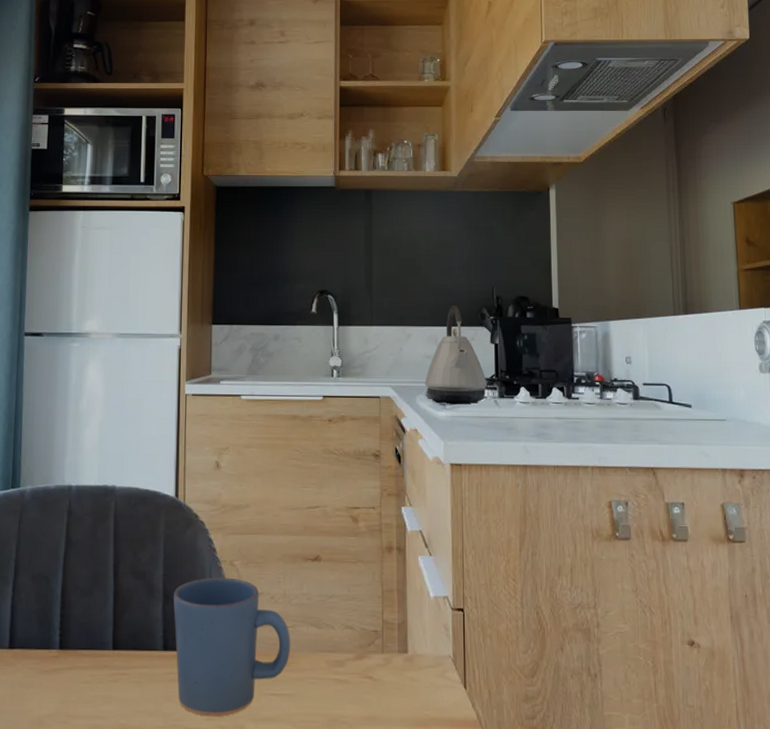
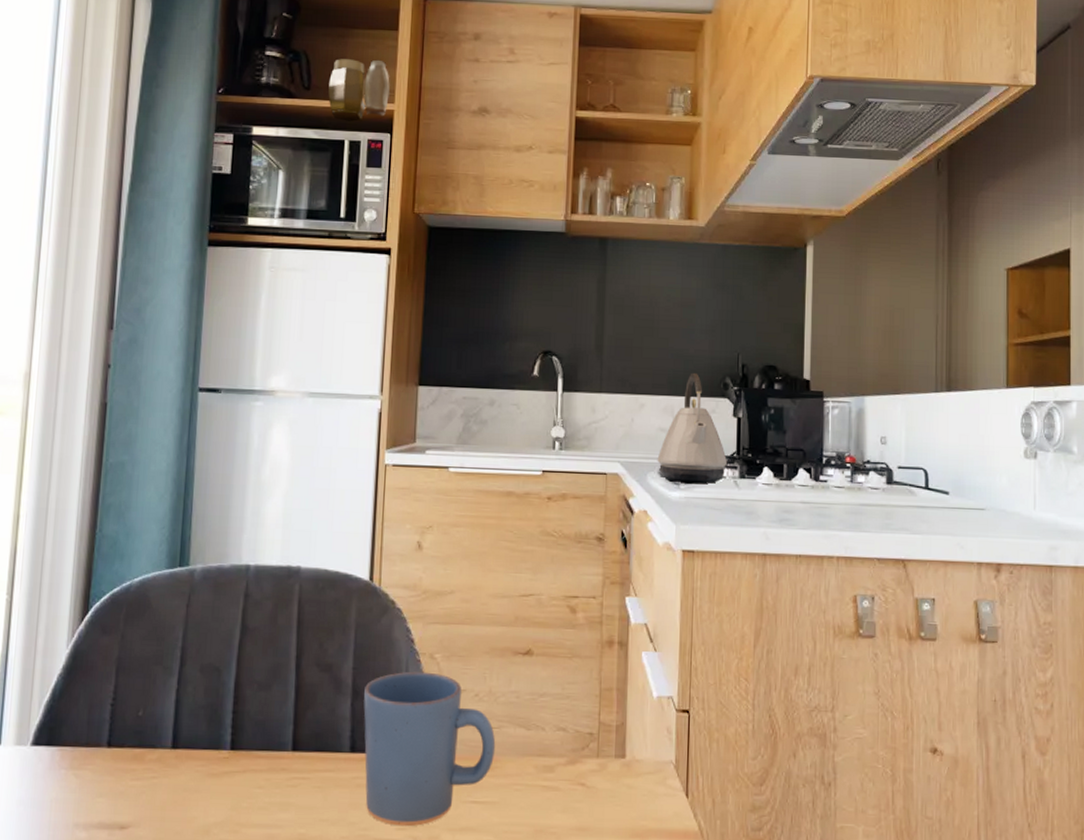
jar: none [127,47,159,100] -> present [328,59,366,122]
vase: none [157,46,179,97] -> present [363,59,390,119]

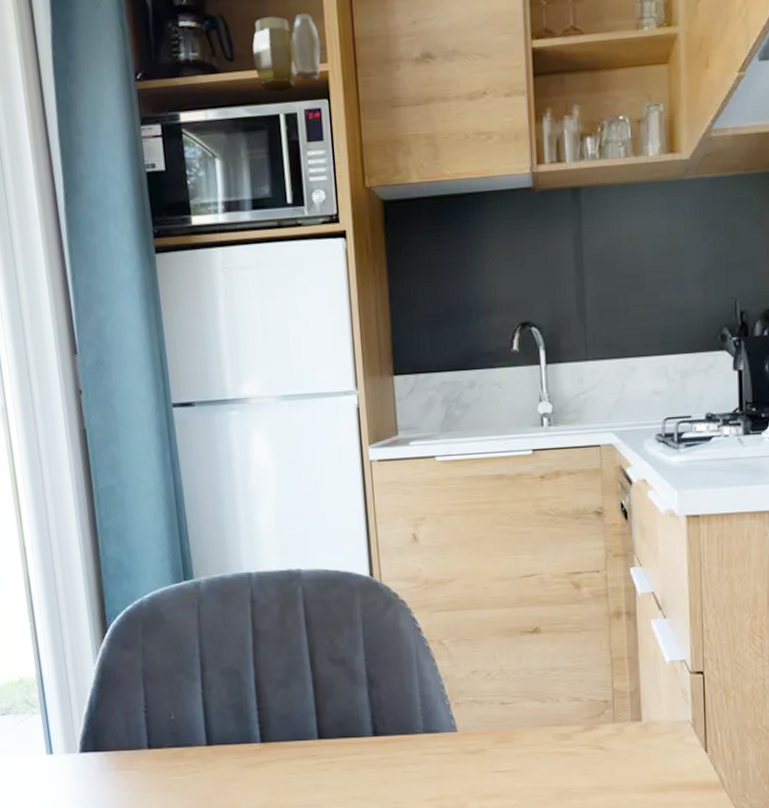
mug: present [363,671,496,827] -> none [379,657,513,798]
kettle: present [657,372,728,484] -> none [653,326,730,446]

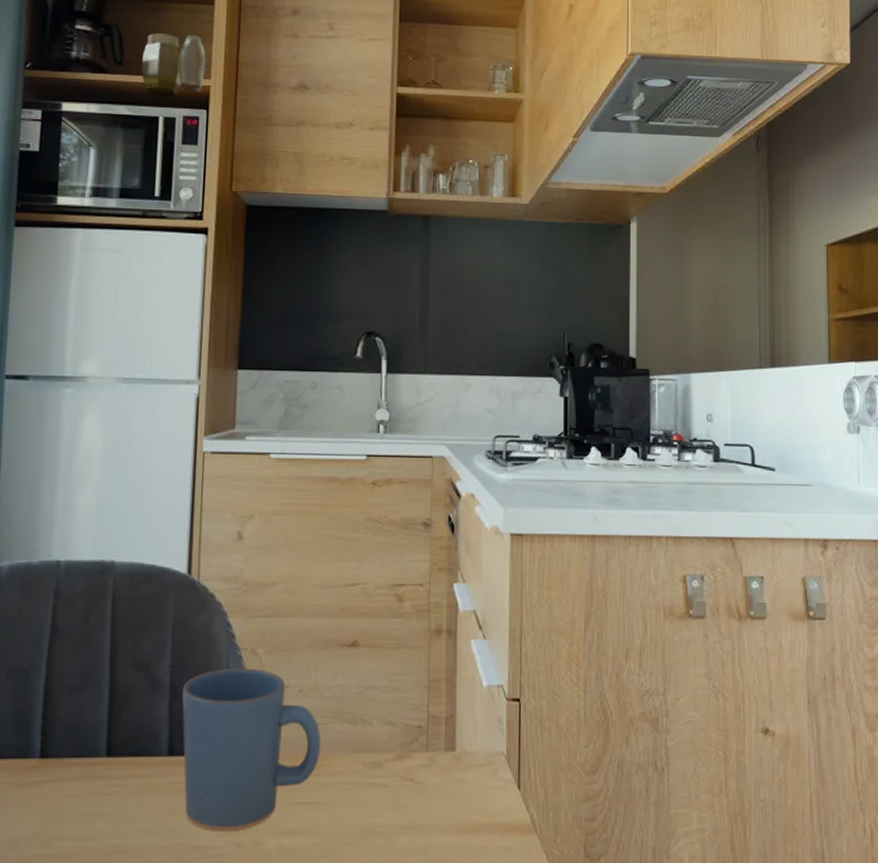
mug: none [379,657,513,798] -> present [182,668,321,832]

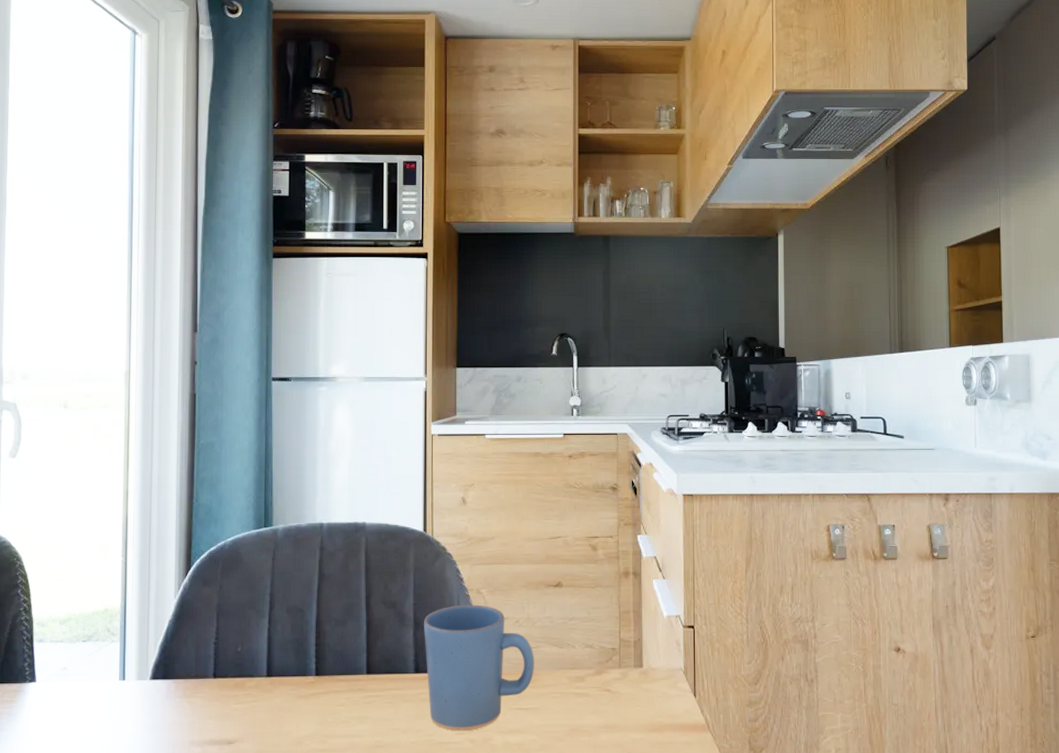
jar: present [141,33,181,98] -> none [368,93,400,146]
vase: present [178,34,206,95] -> none [398,92,420,143]

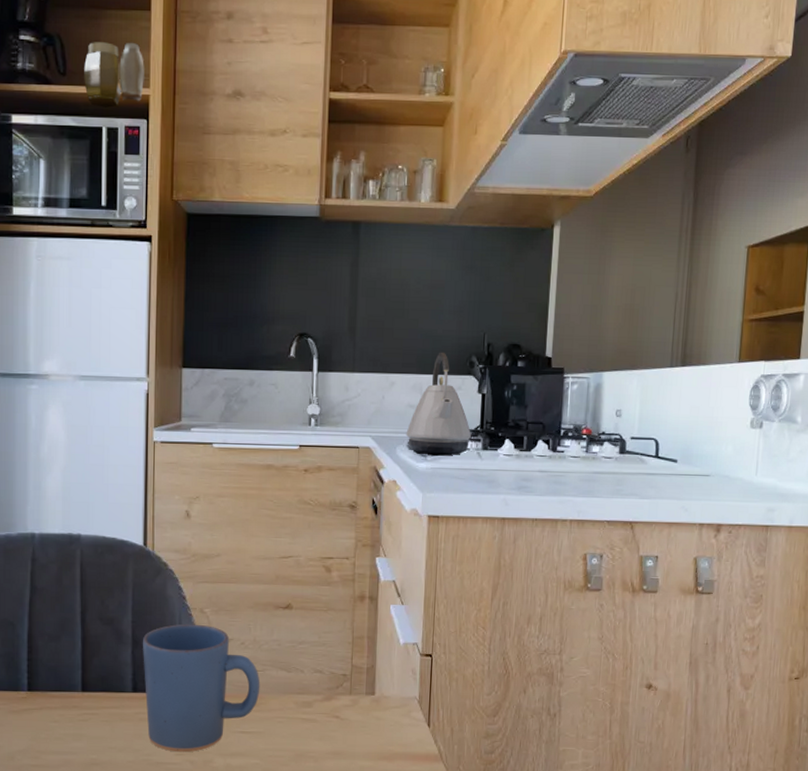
jar: none [368,93,400,146] -> present [84,42,122,108]
vase: none [398,92,420,143] -> present [119,42,144,105]
kettle: none [659,346,718,438] -> present [406,352,472,455]

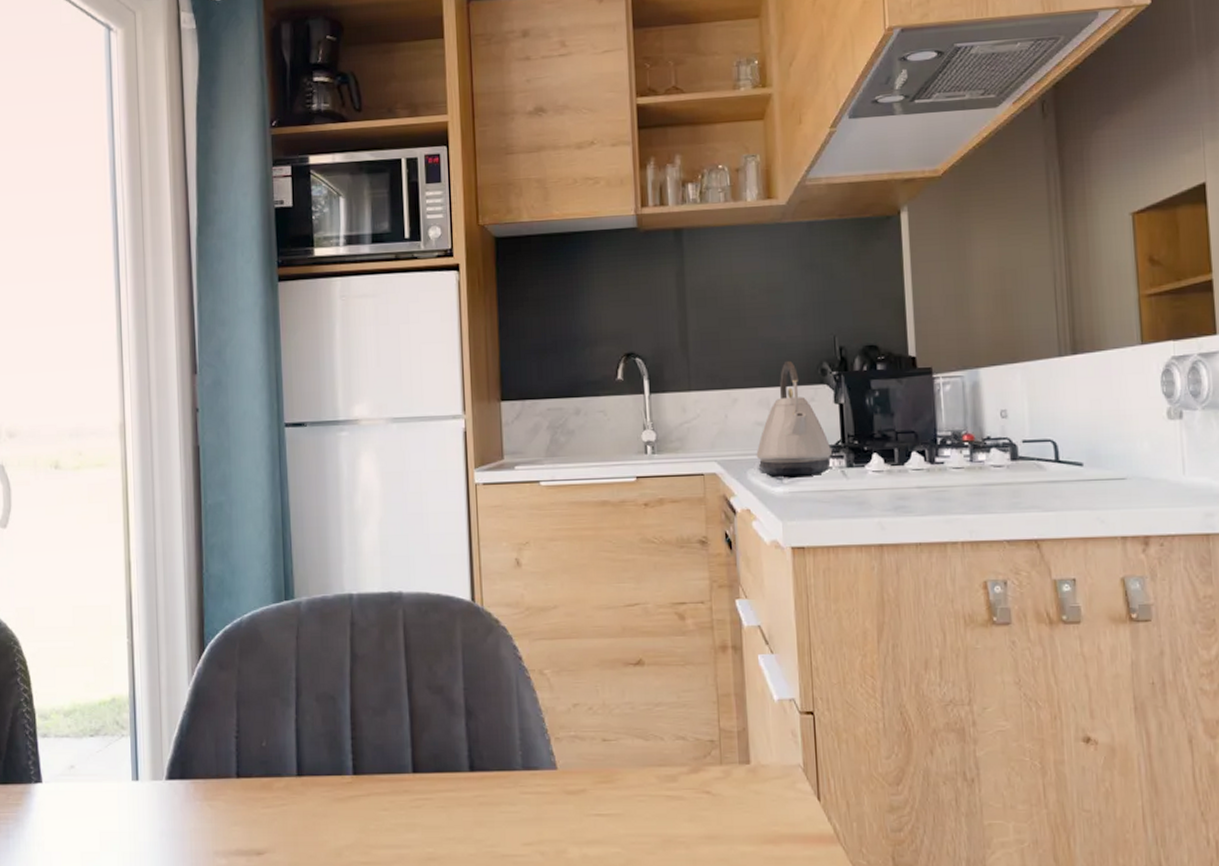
jar: present [84,42,122,108] -> none [379,74,419,139]
vase: present [119,42,144,105] -> none [415,71,442,133]
mug: present [143,624,260,753] -> none [477,688,615,842]

